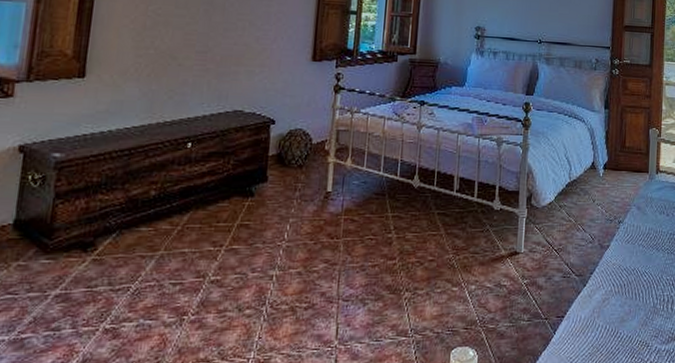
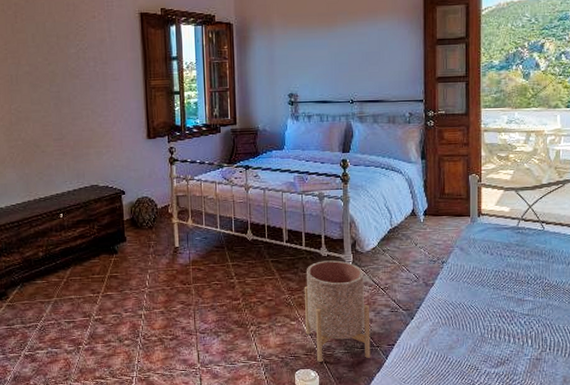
planter: none [468,215,541,338] -> present [305,260,371,362]

